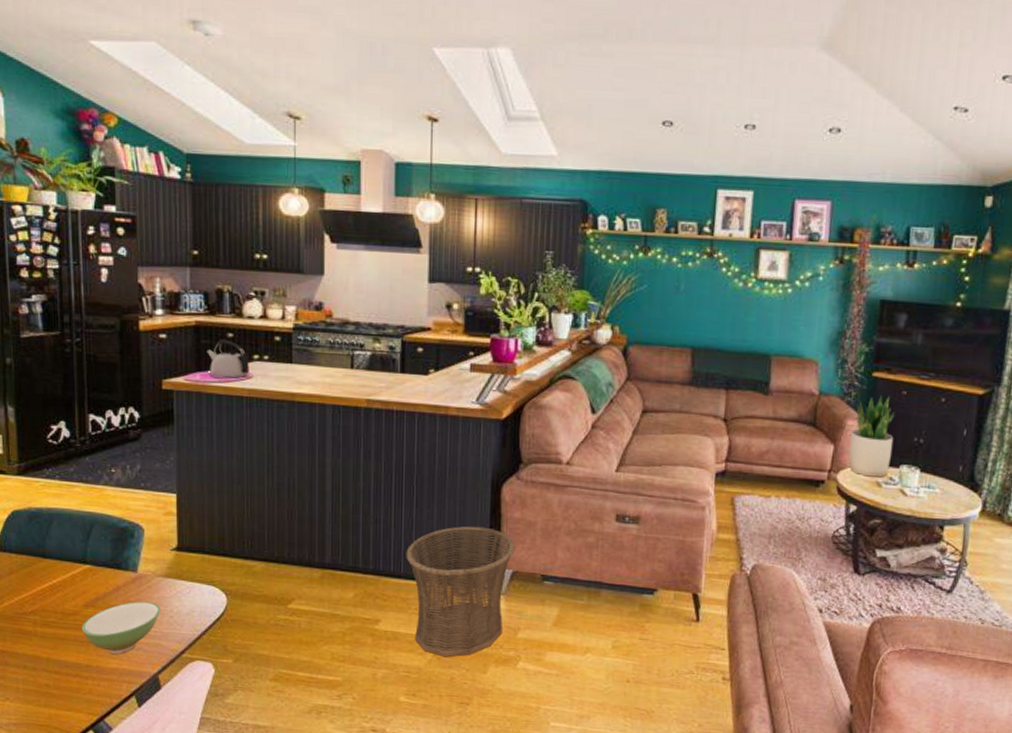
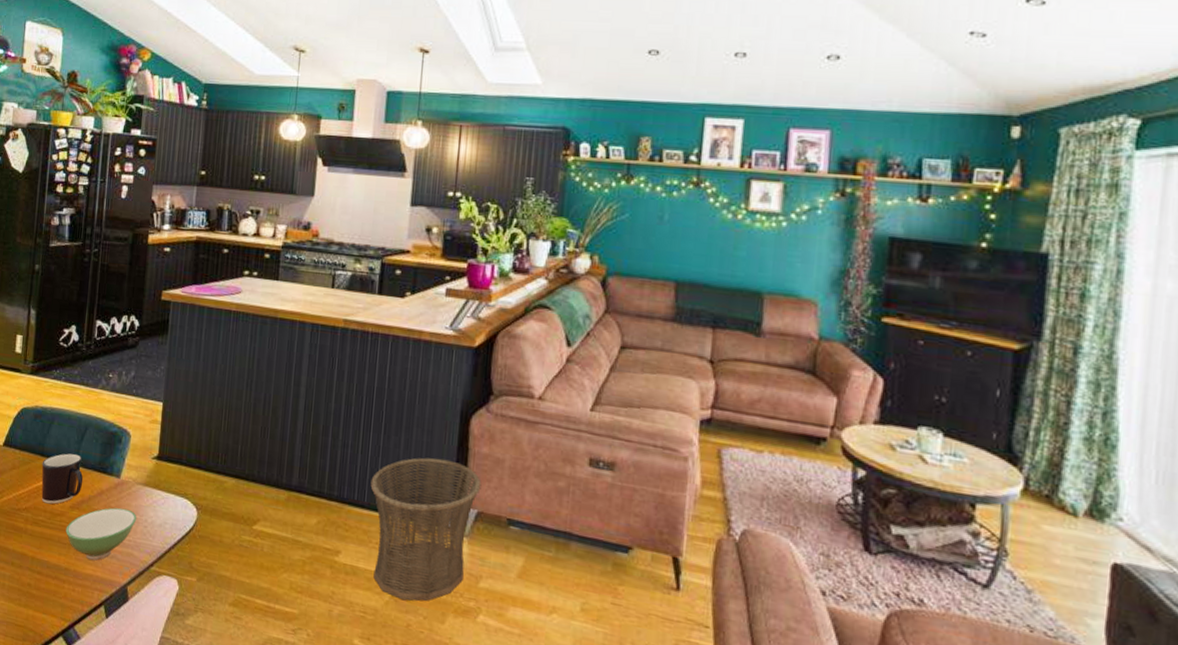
mug: none [44,552,95,605] -> present [41,453,83,505]
kettle: present [207,339,249,379] -> none [203,254,240,293]
planter: present [848,396,895,478] -> none [855,344,911,440]

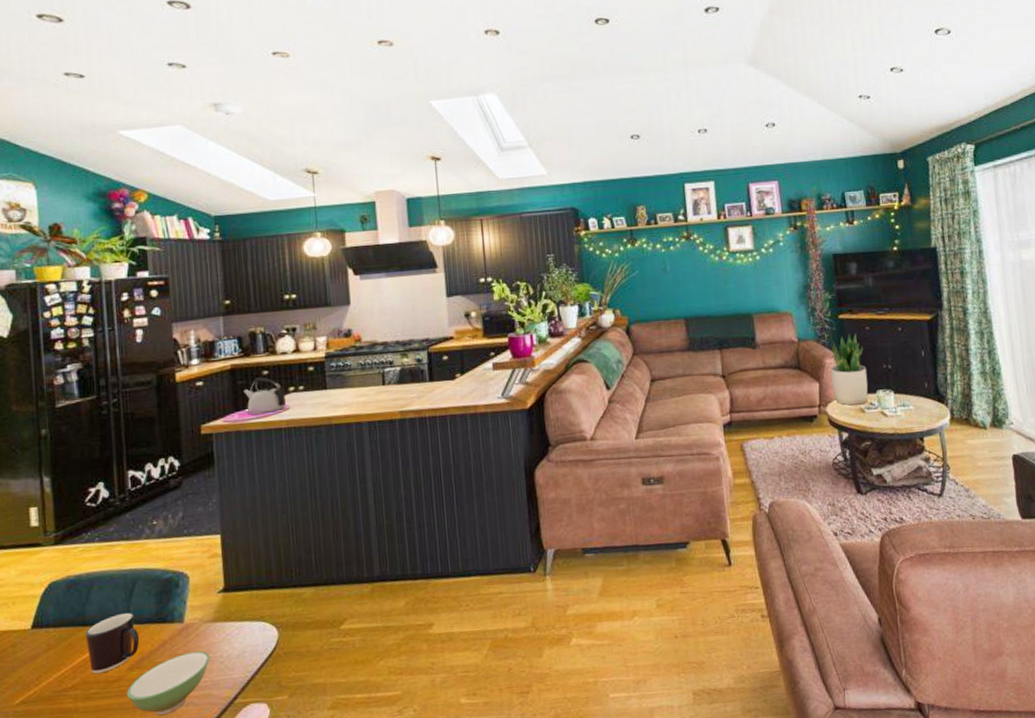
kettle: none [203,254,240,293] -> present [243,377,286,416]
basket: present [370,457,482,601] -> none [451,512,554,649]
planter: none [855,344,911,440] -> present [830,333,869,406]

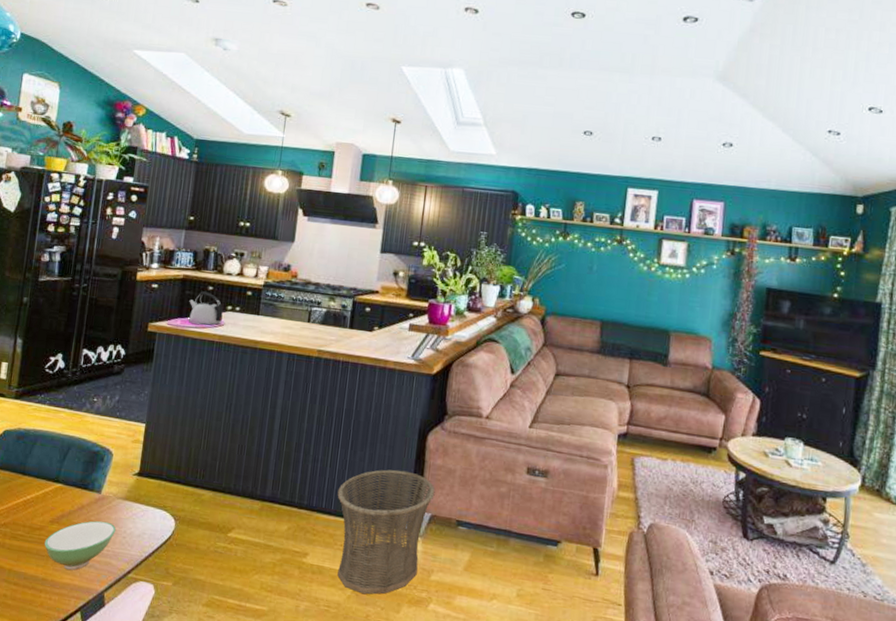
mug: present [85,612,140,674] -> none [21,471,64,520]
basket: none [451,512,554,649] -> present [337,469,435,595]
planter: present [830,333,869,406] -> none [738,373,781,448]

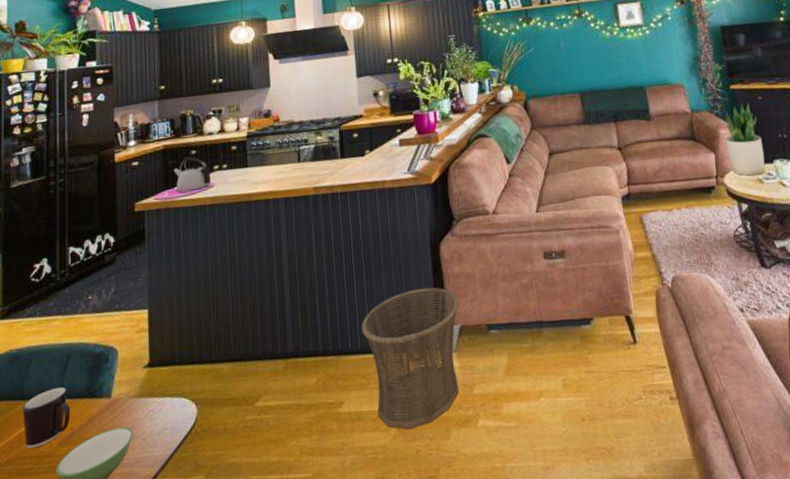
mug: none [21,471,64,520] -> present [22,386,71,449]
planter: none [738,373,781,448] -> present [724,103,766,176]

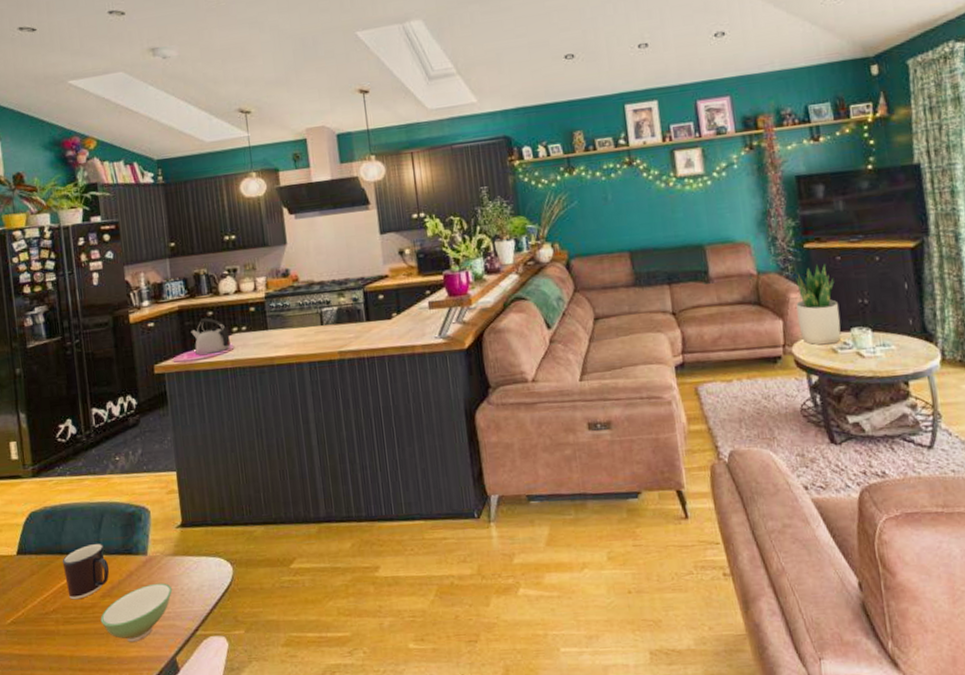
basket: present [361,287,460,430] -> none [394,456,498,595]

